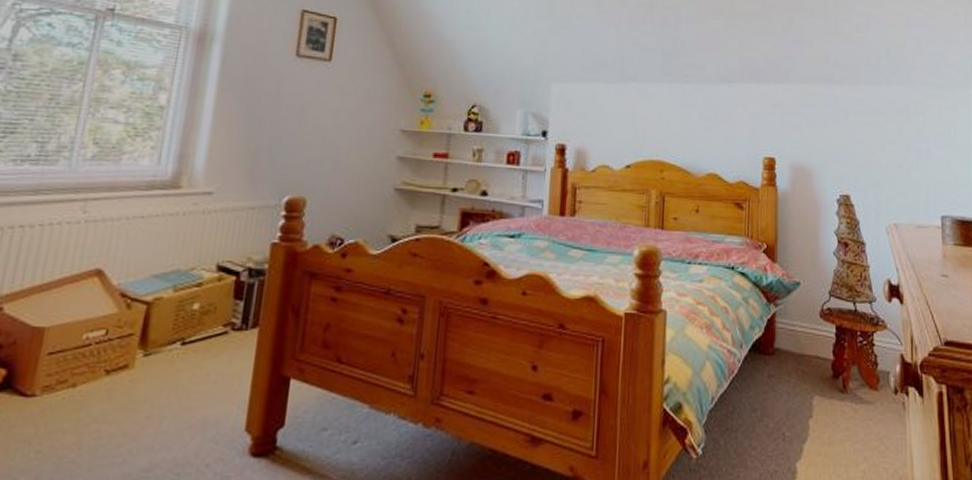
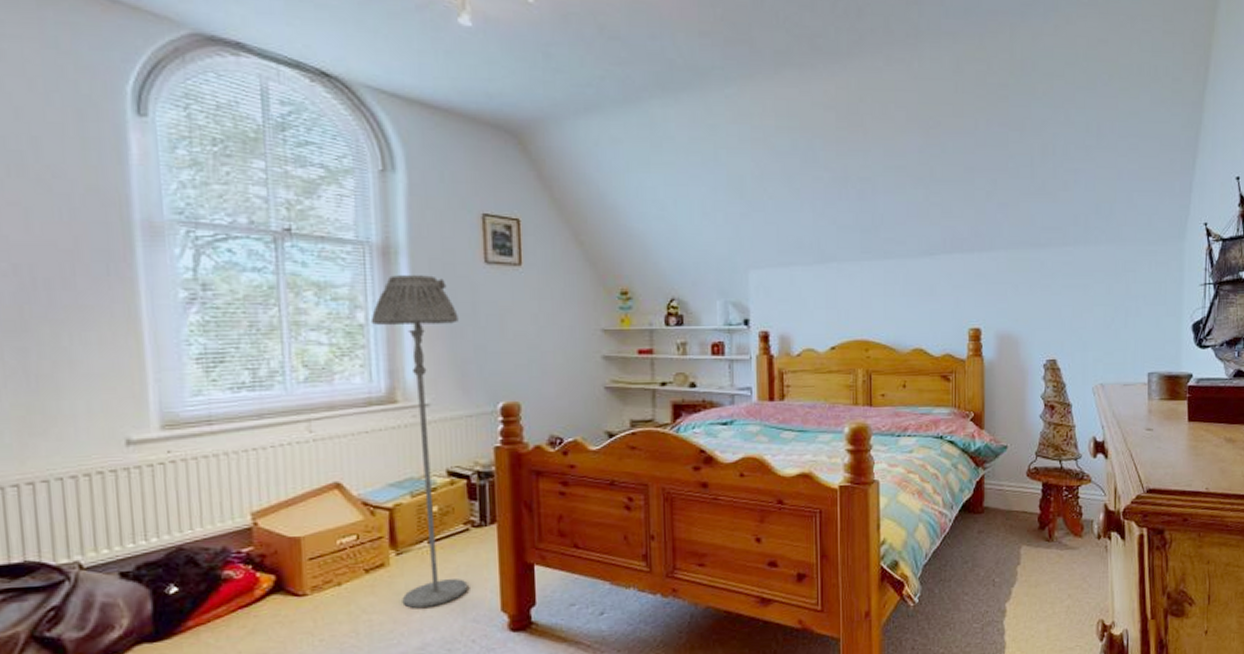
floor lamp: none [138,61,260,420] -> present [370,275,468,608]

